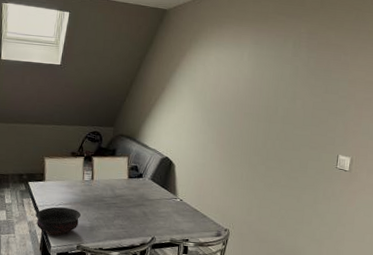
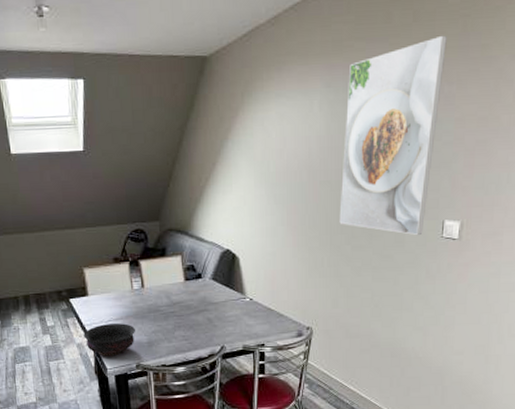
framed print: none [257,20,344,165] -> present [339,35,447,236]

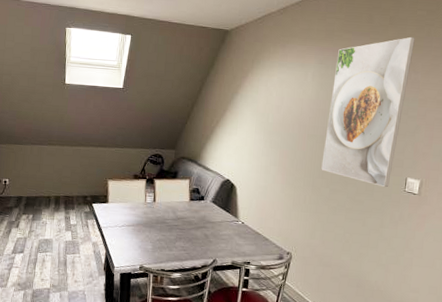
bowl: present [83,323,136,356] -> none [99,228,144,256]

